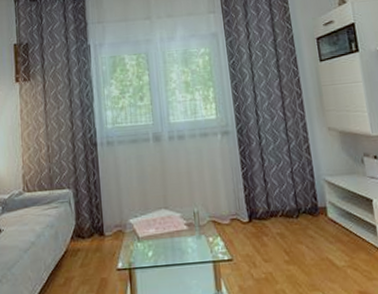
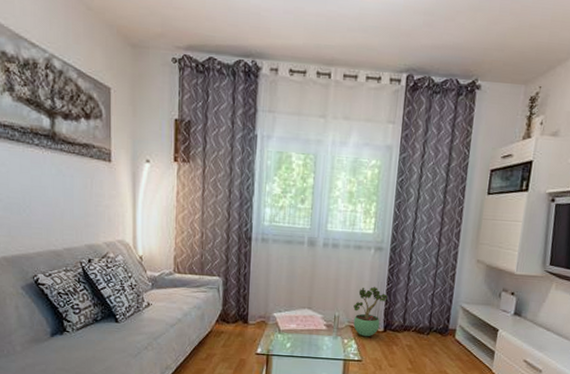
potted plant: none [211,173,245,231] -> present [353,286,388,337]

